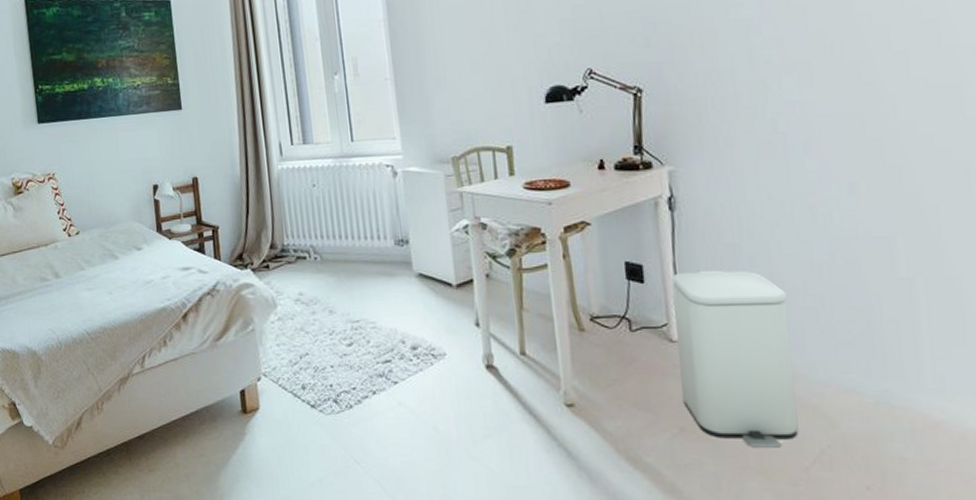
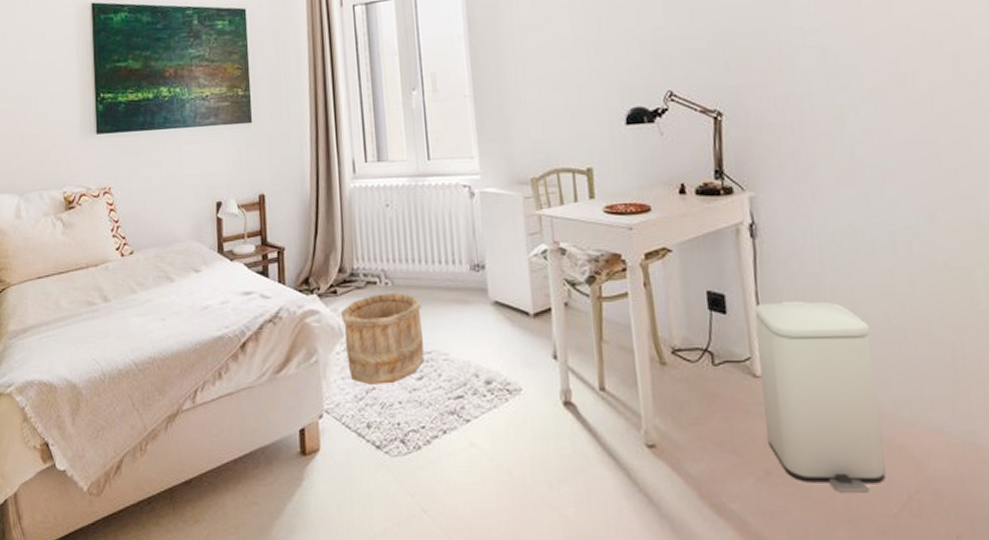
wooden bucket: none [274,266,353,350] -> present [341,292,424,384]

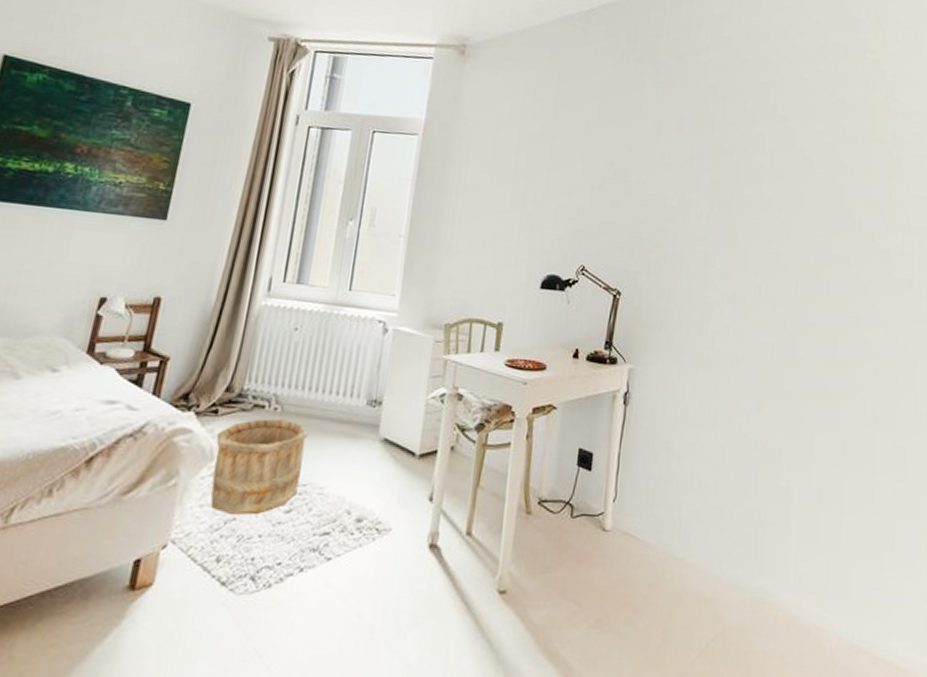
pedal bin: present [754,300,886,493] -> none [604,463,702,641]

